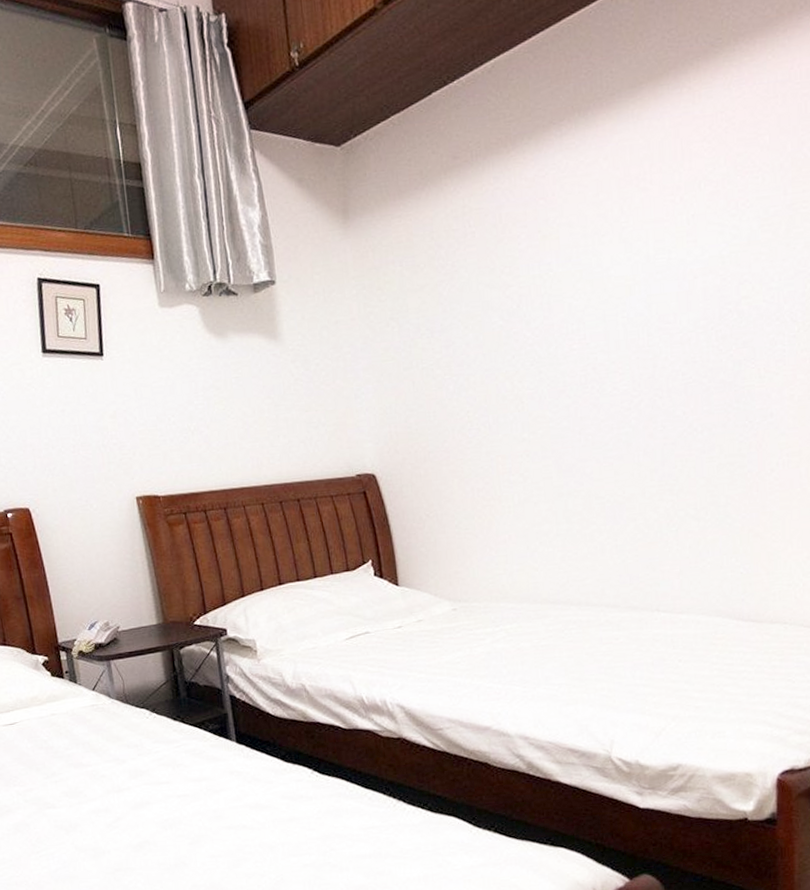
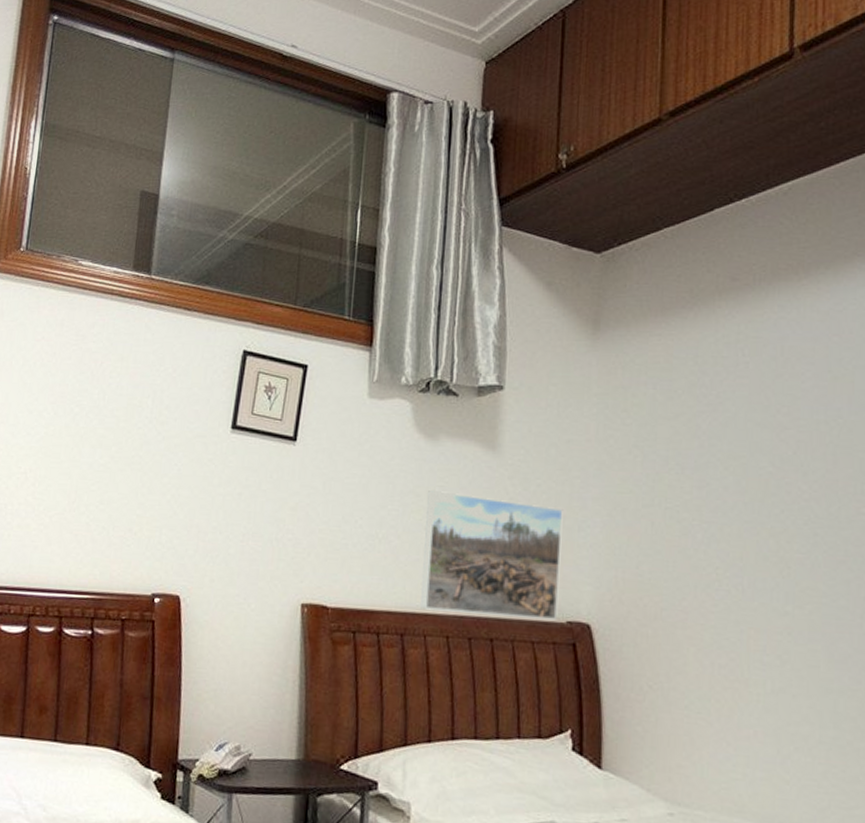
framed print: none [226,381,349,485] -> present [420,491,563,621]

